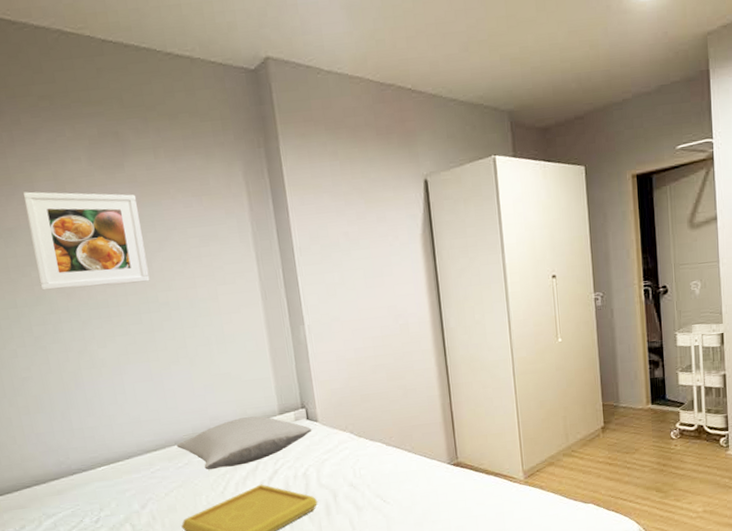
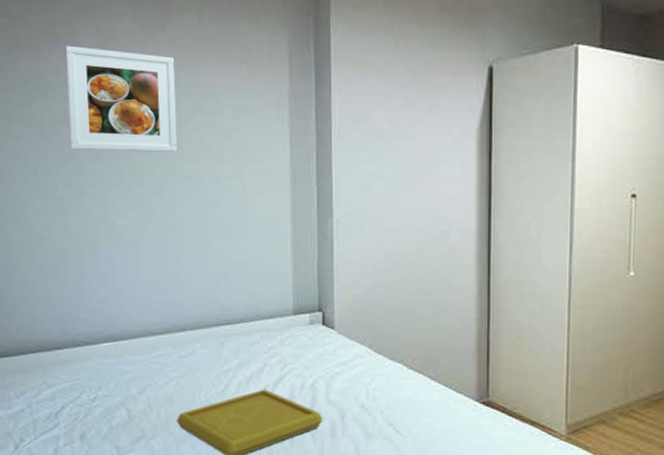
pillow: present [176,416,312,470] -> none [182,312,327,365]

